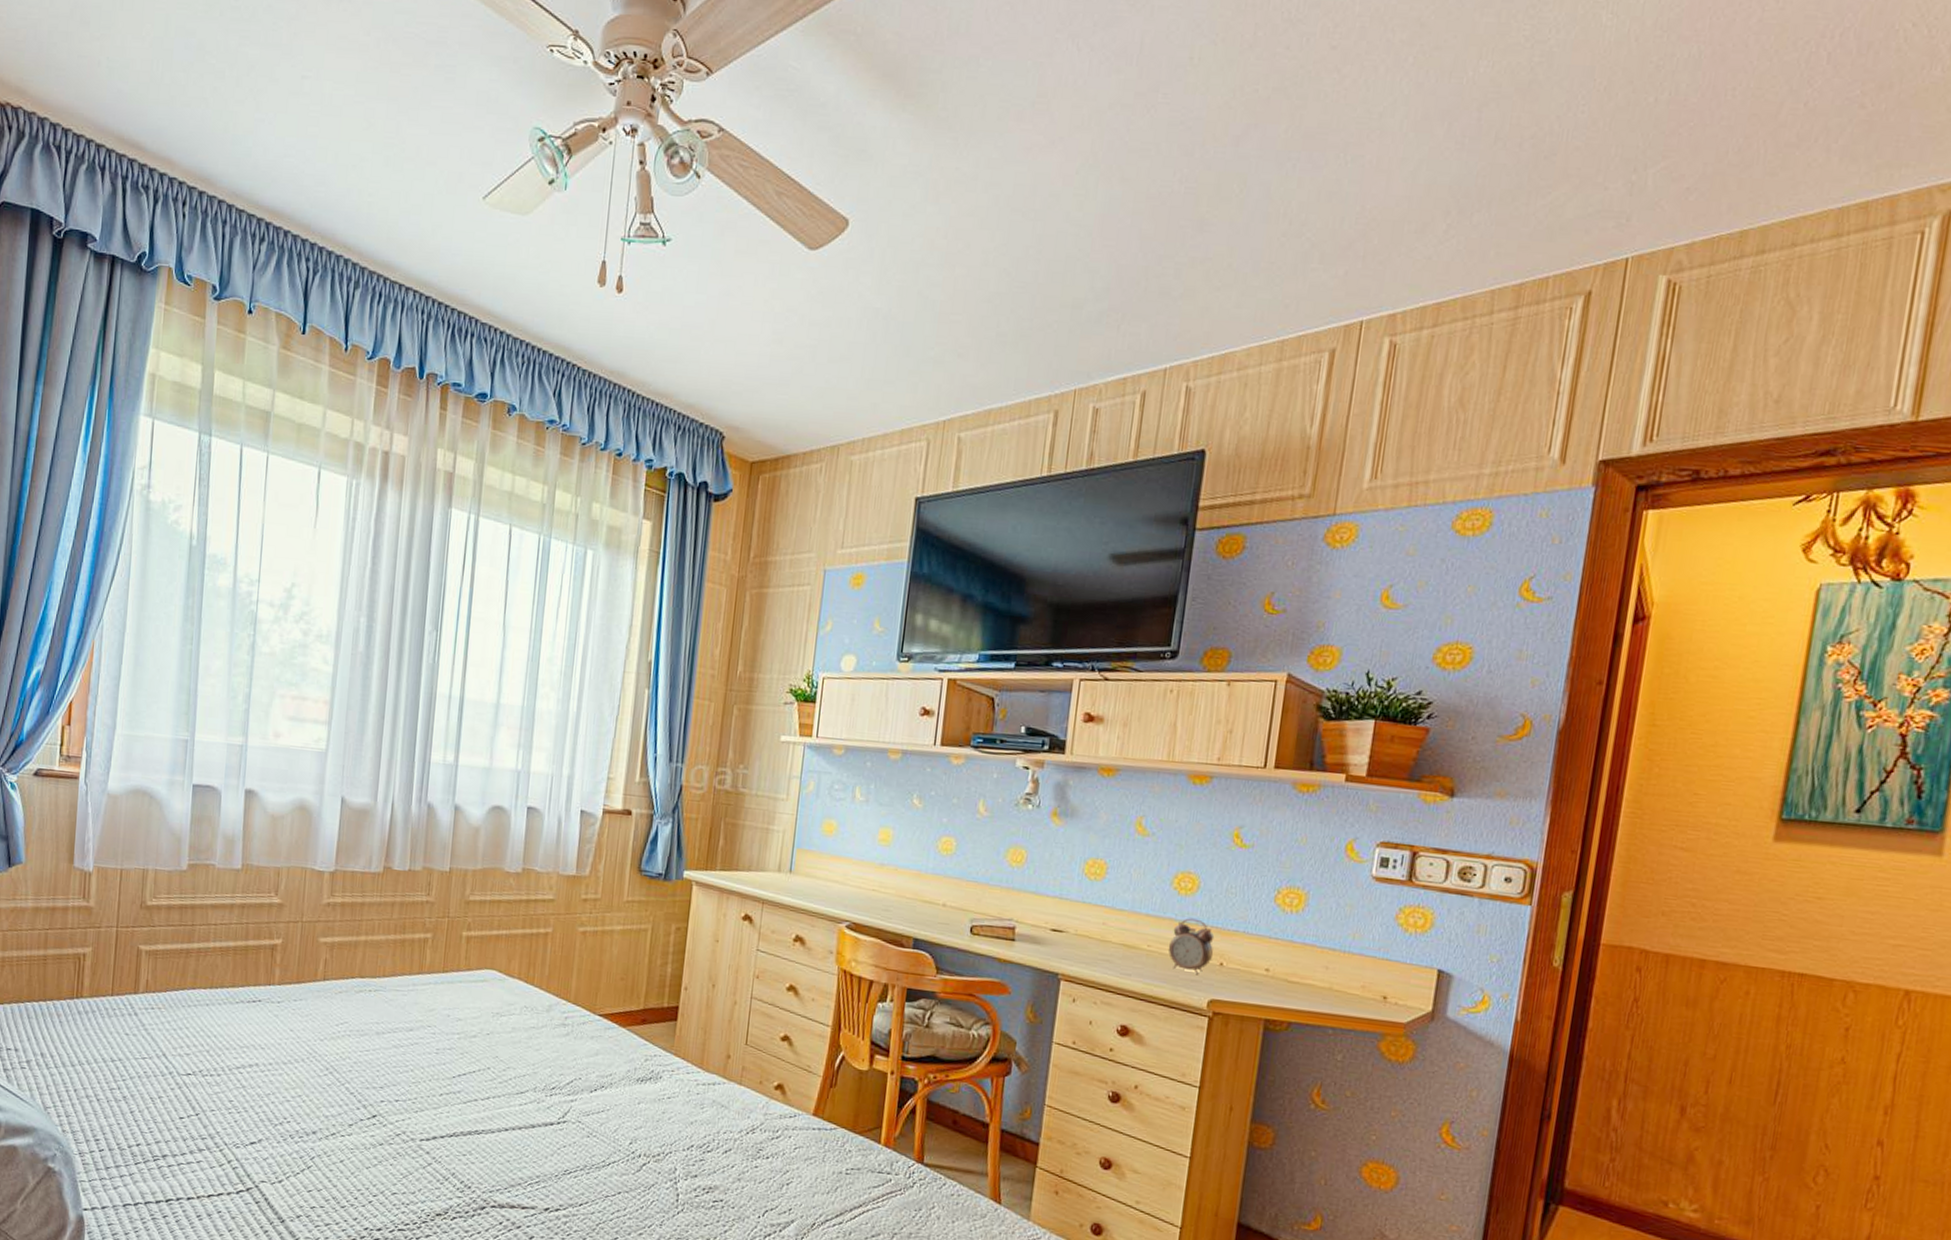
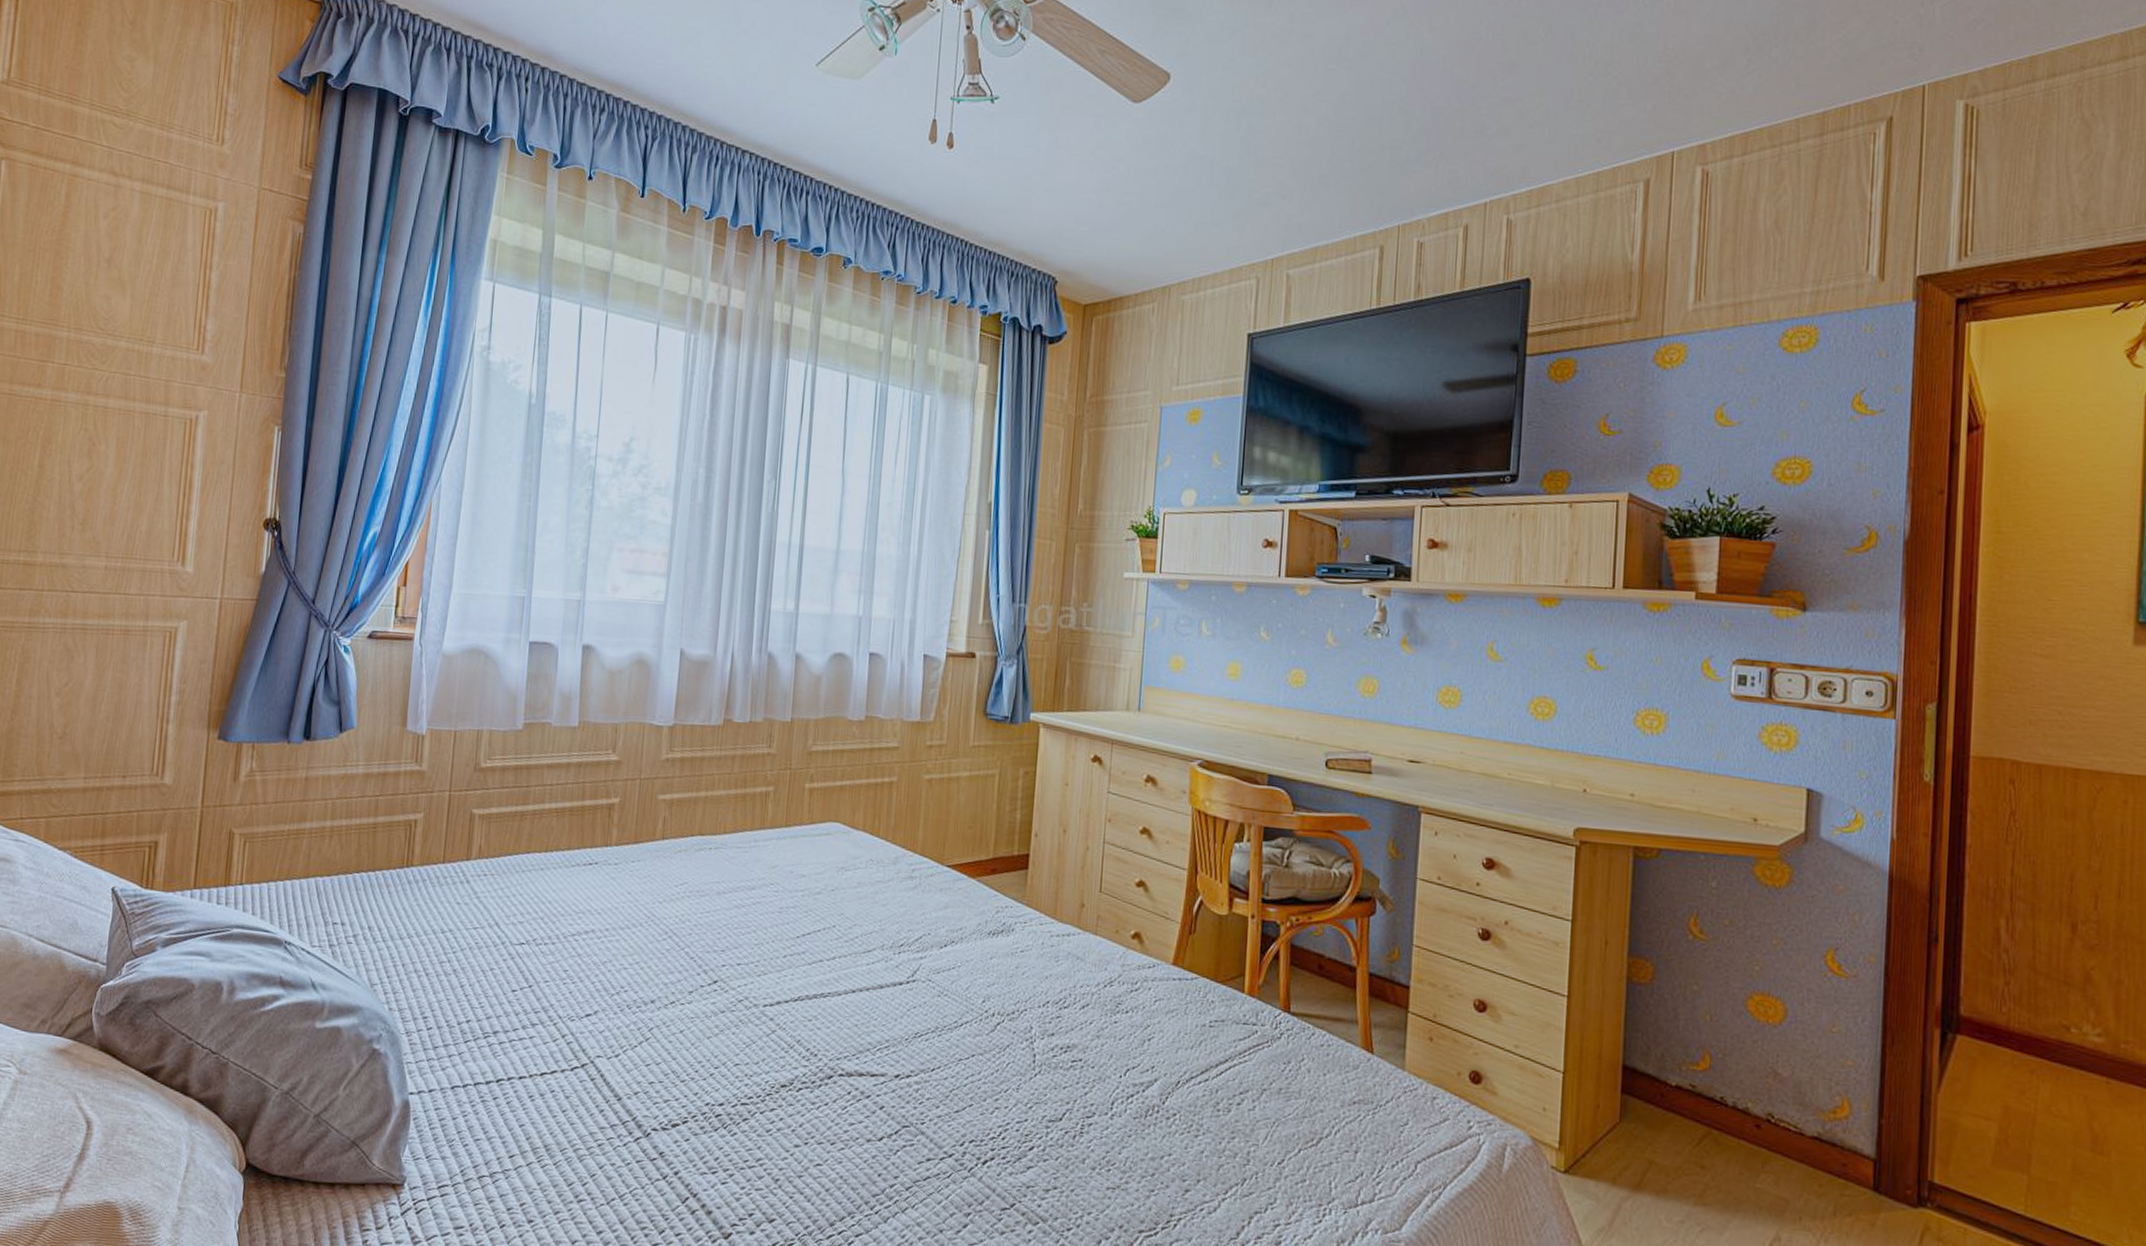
alarm clock: present [1168,918,1215,975] -> none [1529,744,1576,803]

